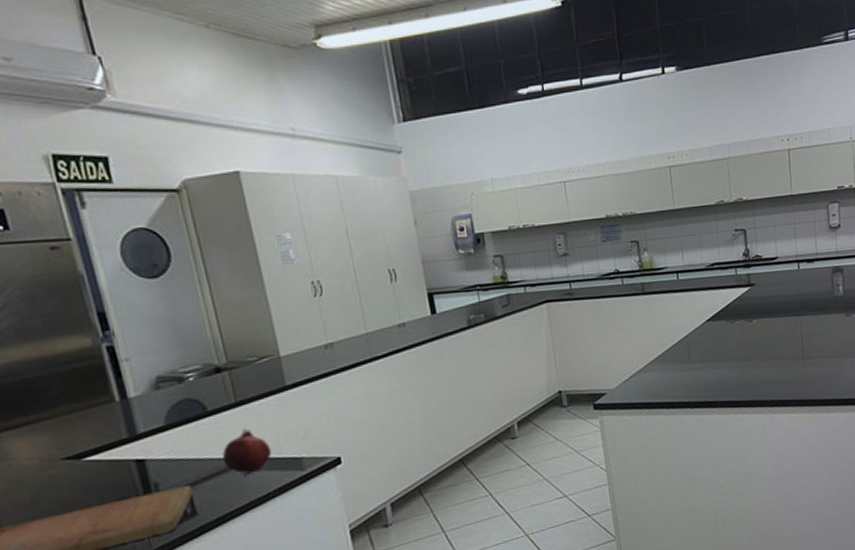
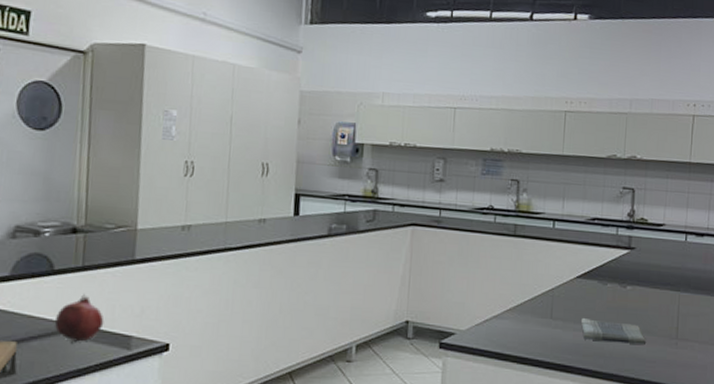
dish towel: none [716,353,778,375] -> present [580,318,647,344]

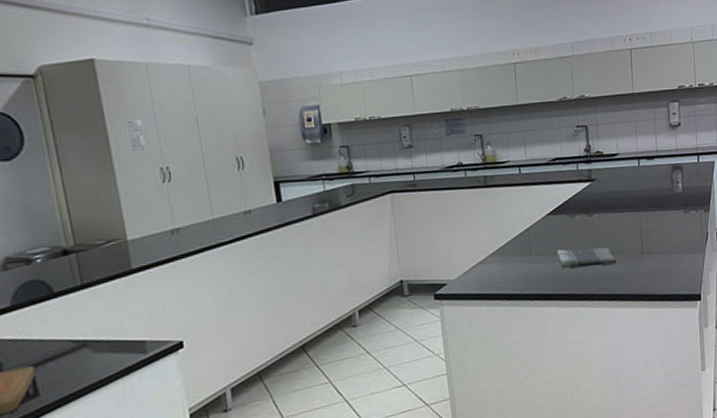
fruit: present [54,293,104,343] -> none [66,309,116,358]

